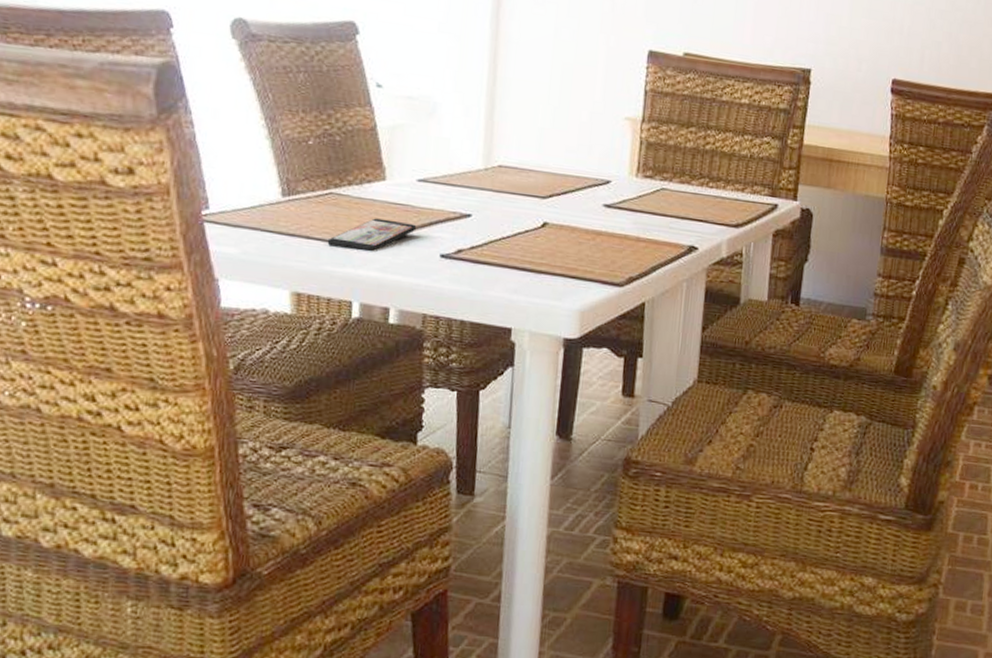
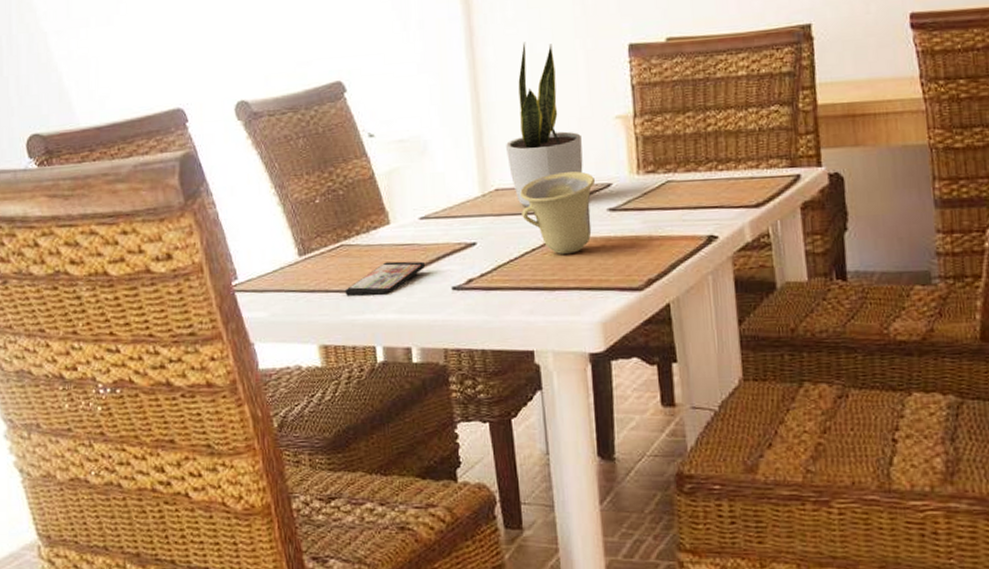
potted plant: none [515,25,590,189] -> present [506,42,583,207]
cup: none [521,161,597,241] -> present [520,171,596,254]

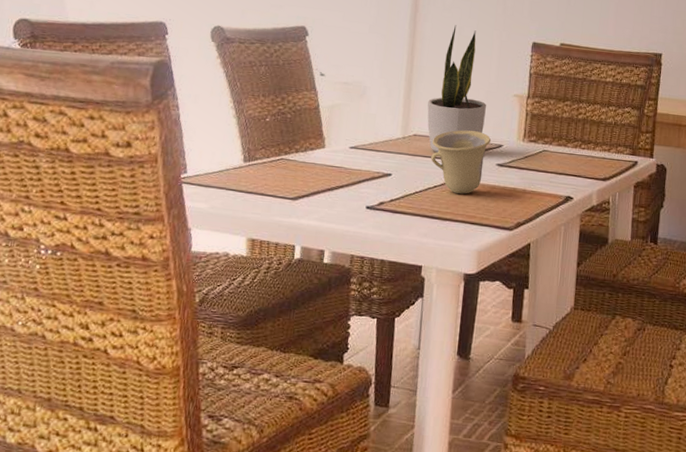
smartphone: present [345,261,425,297] -> none [277,178,347,205]

